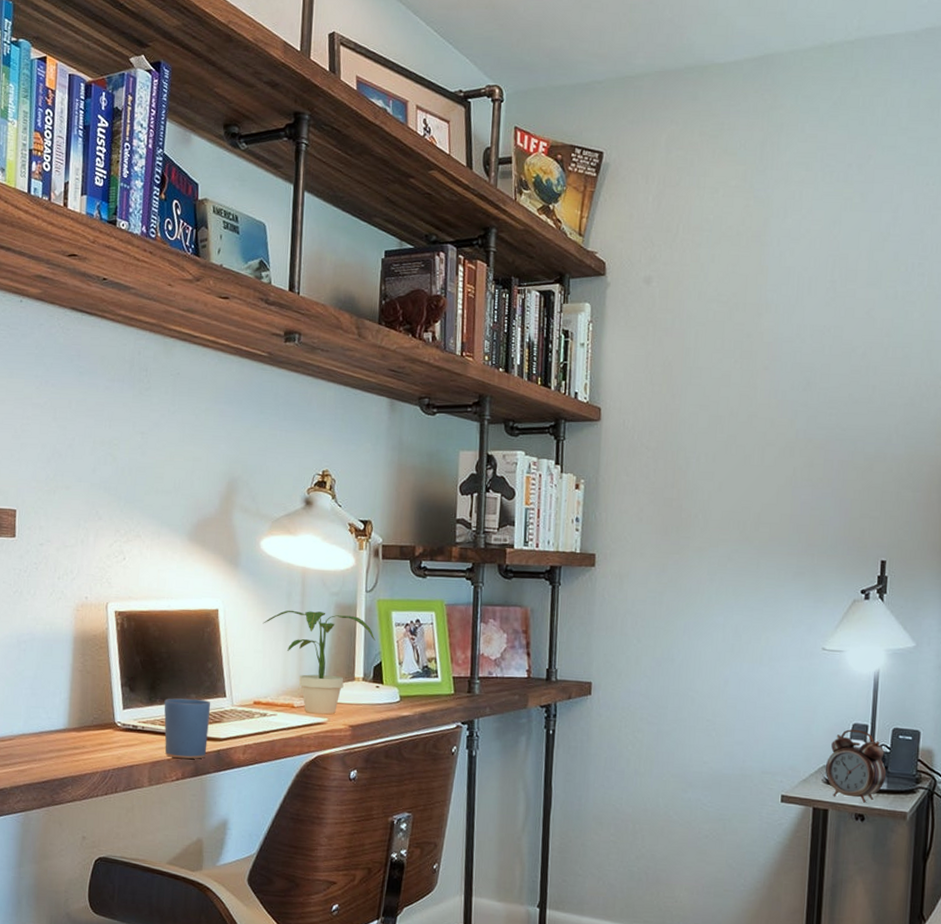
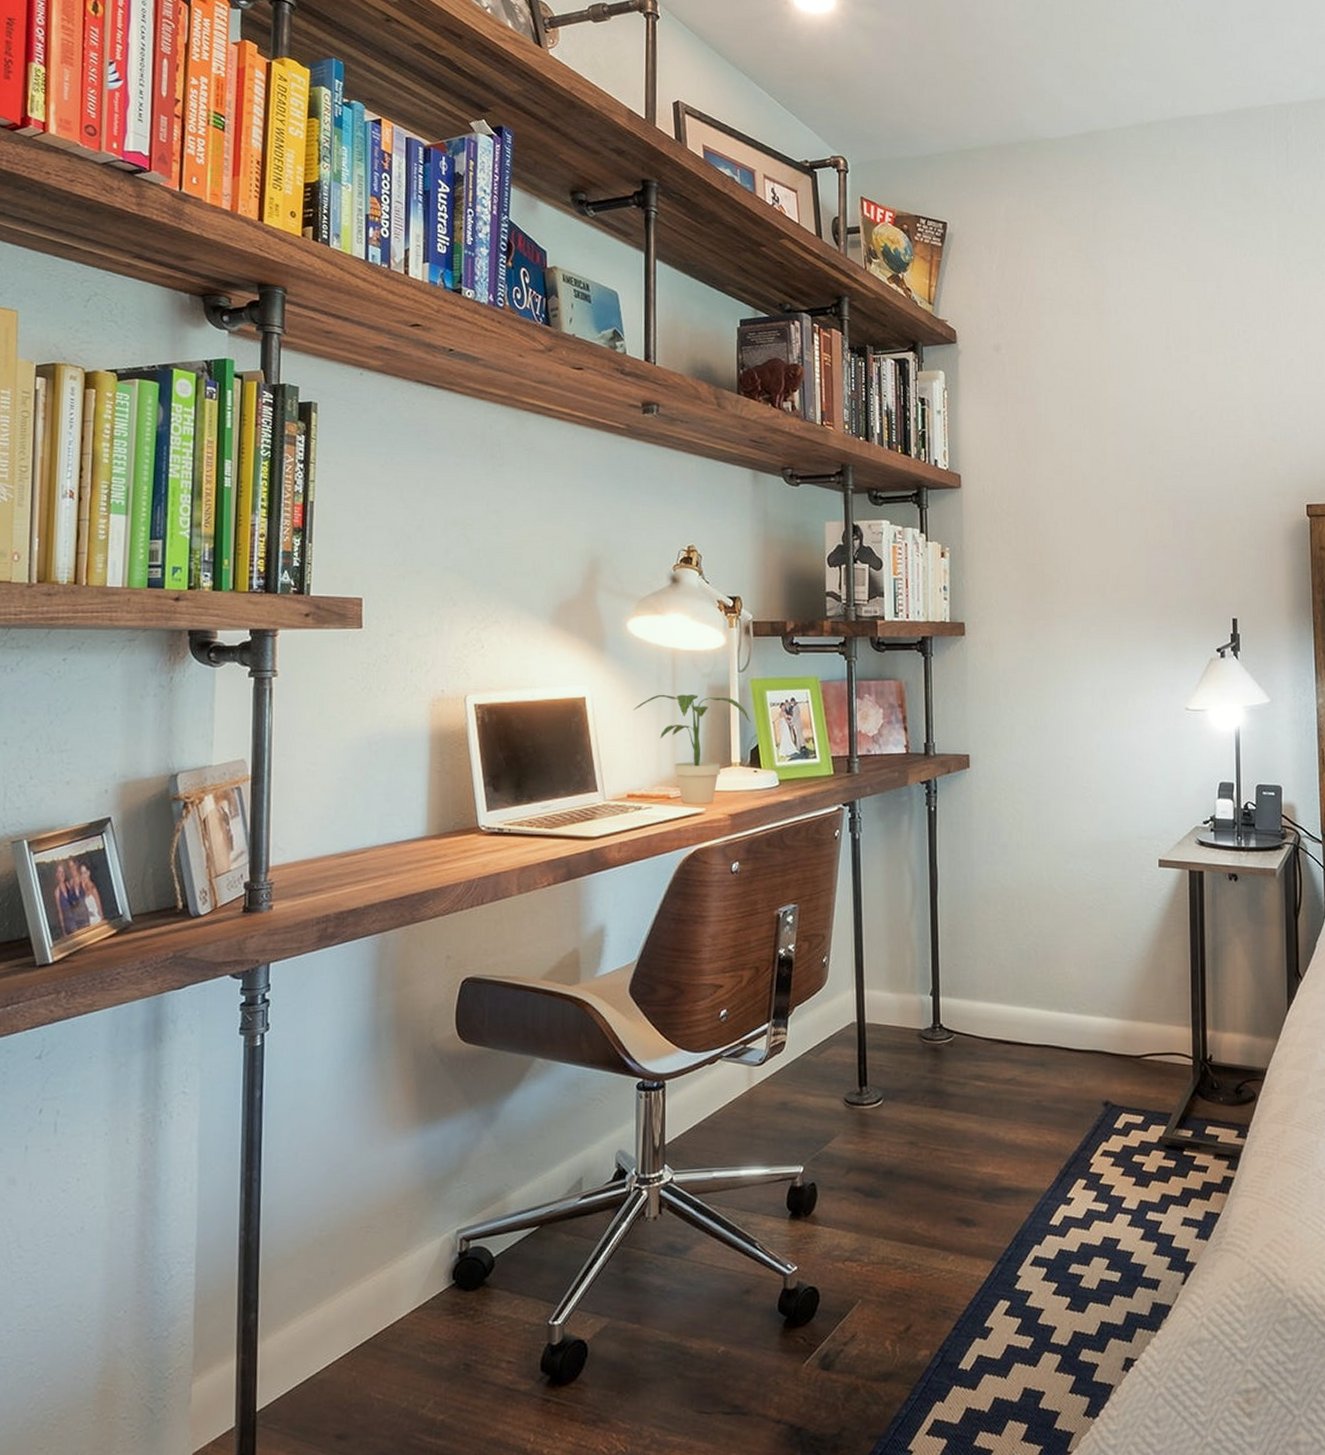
mug: present [164,698,211,759] -> none [531,795,582,862]
alarm clock: present [825,729,886,803] -> none [1197,788,1253,862]

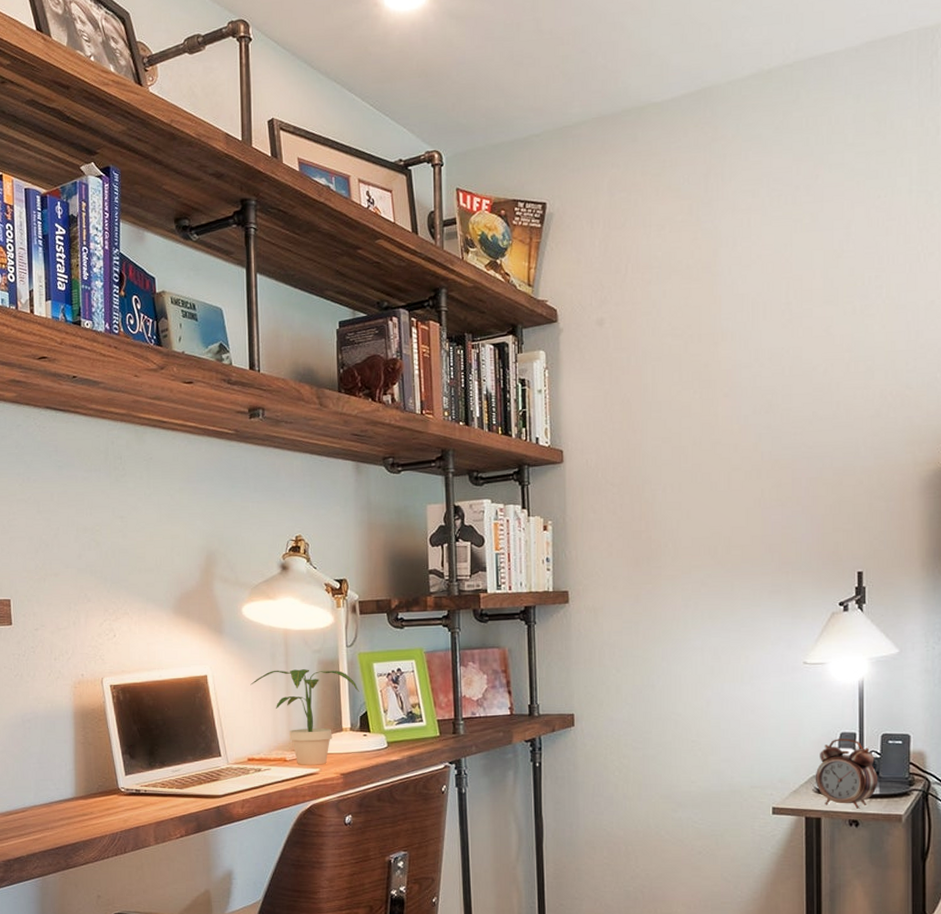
alarm clock: none [1197,788,1253,862] -> present [815,739,877,809]

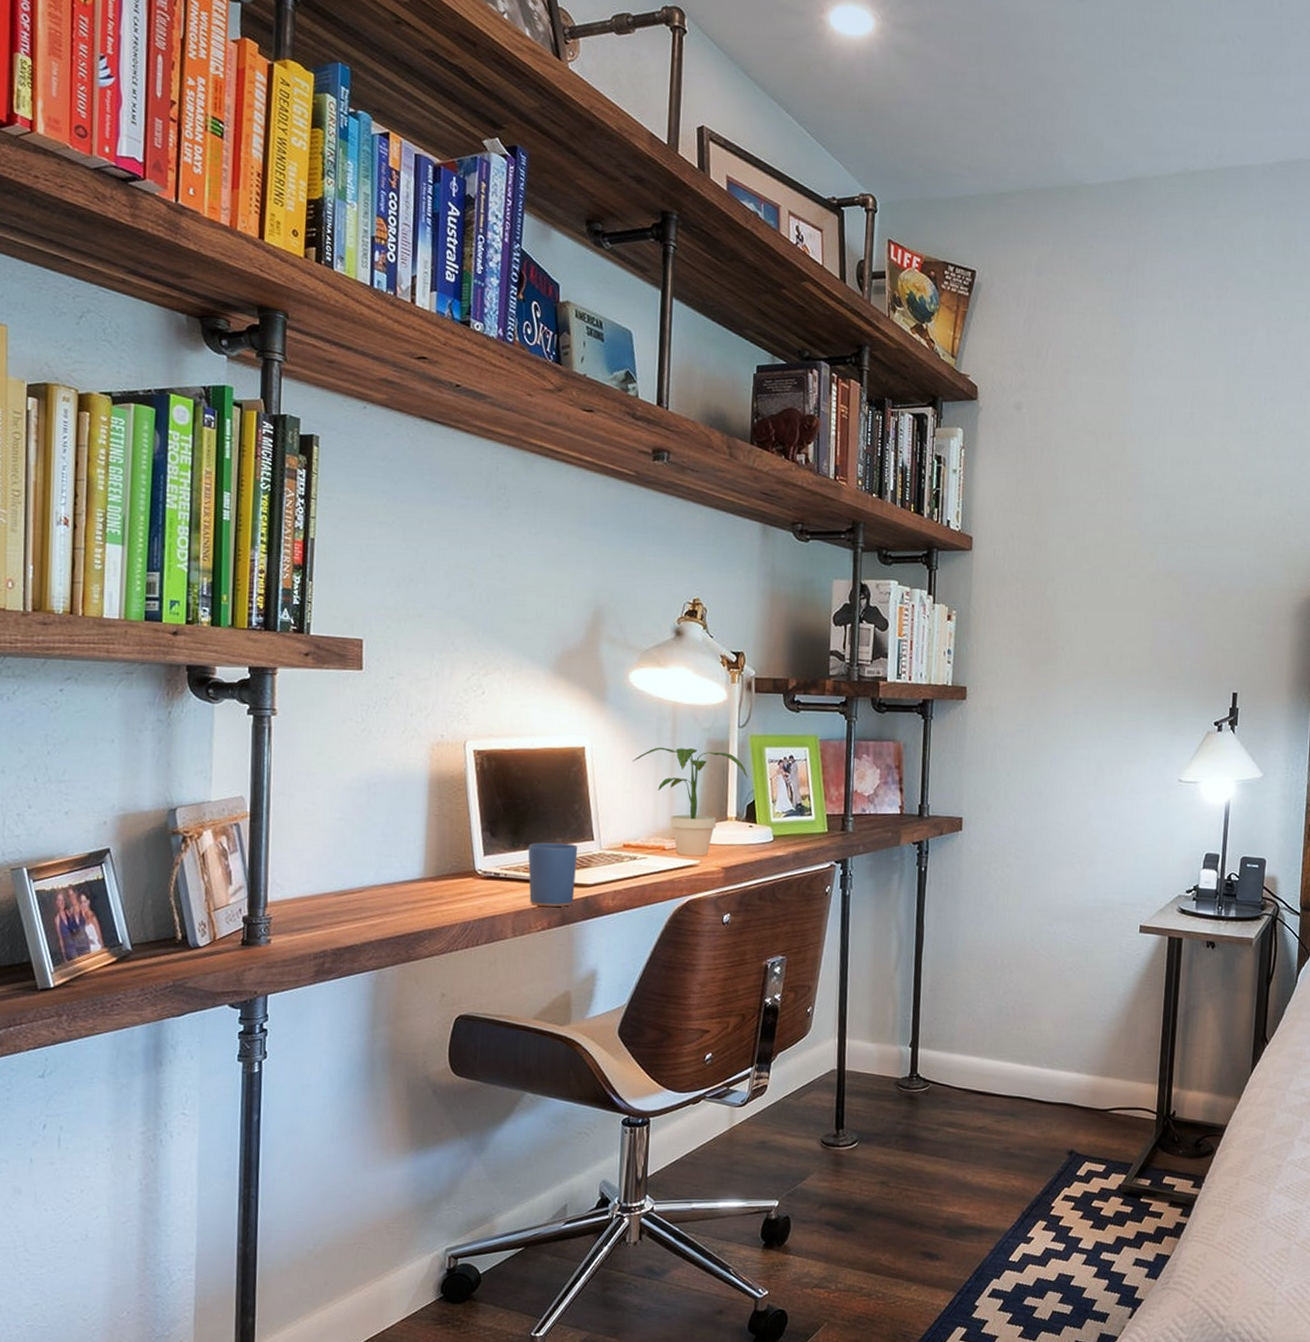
mug: none [163,760,208,817] -> present [528,842,578,908]
alarm clock: present [815,739,877,809] -> none [1180,859,1235,931]

